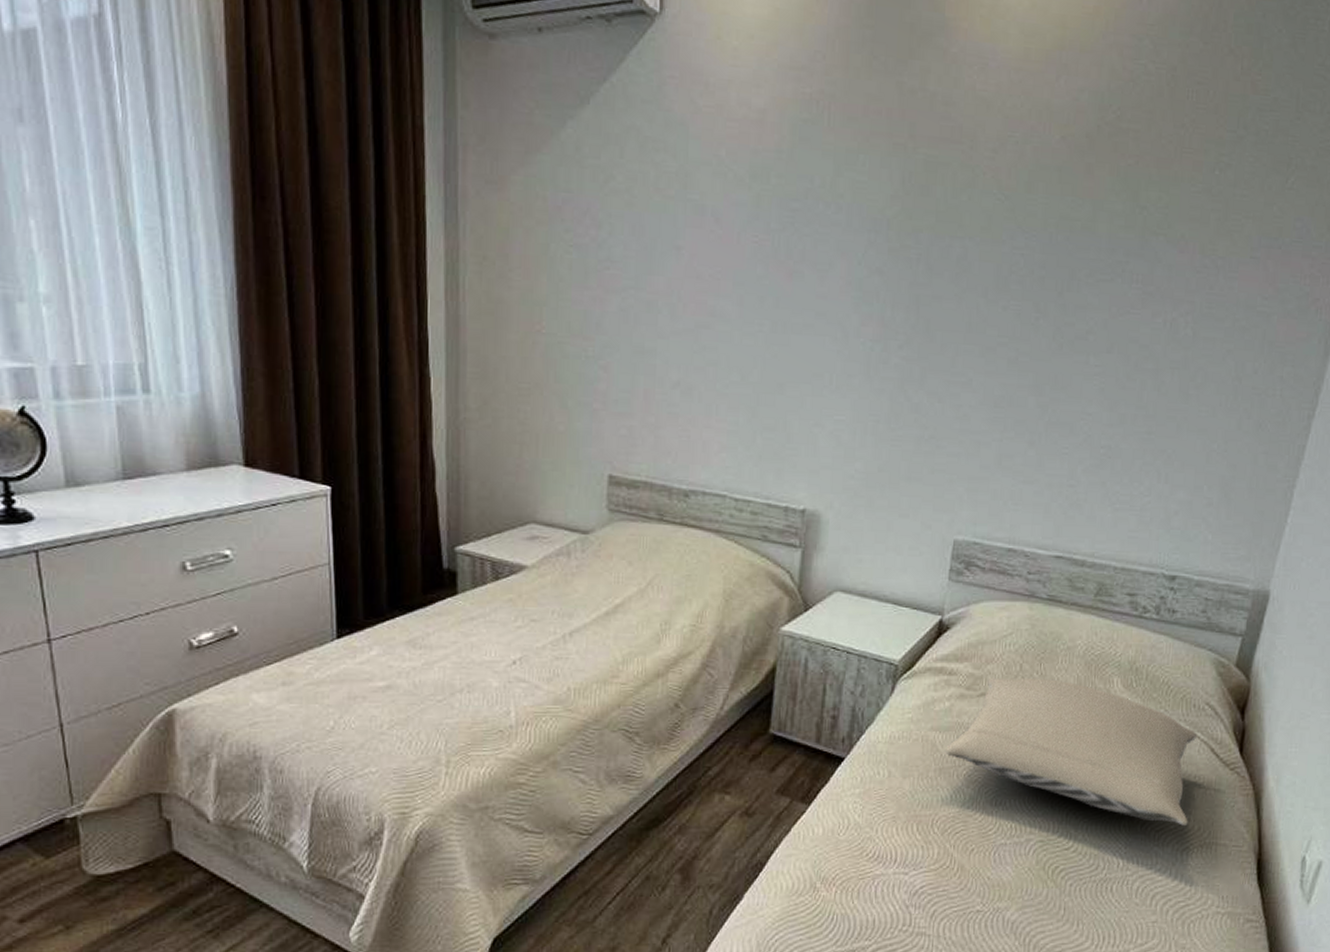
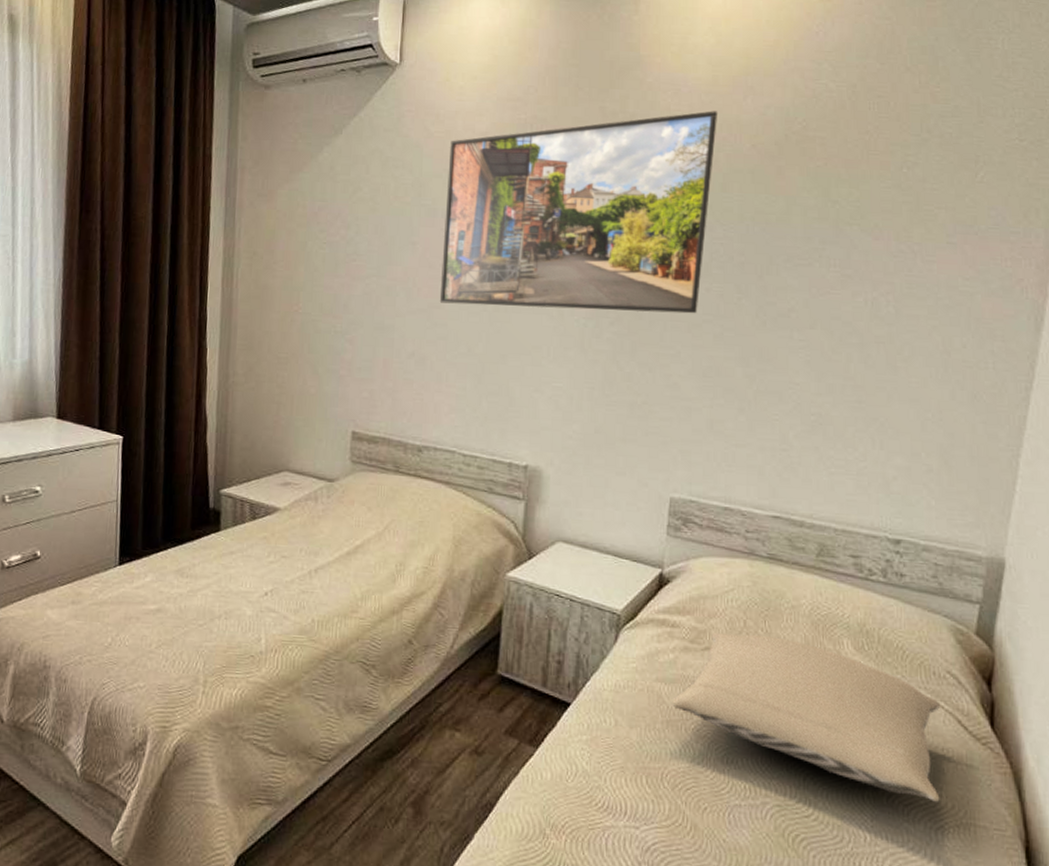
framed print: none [708,92,1028,336] -> present [439,111,718,314]

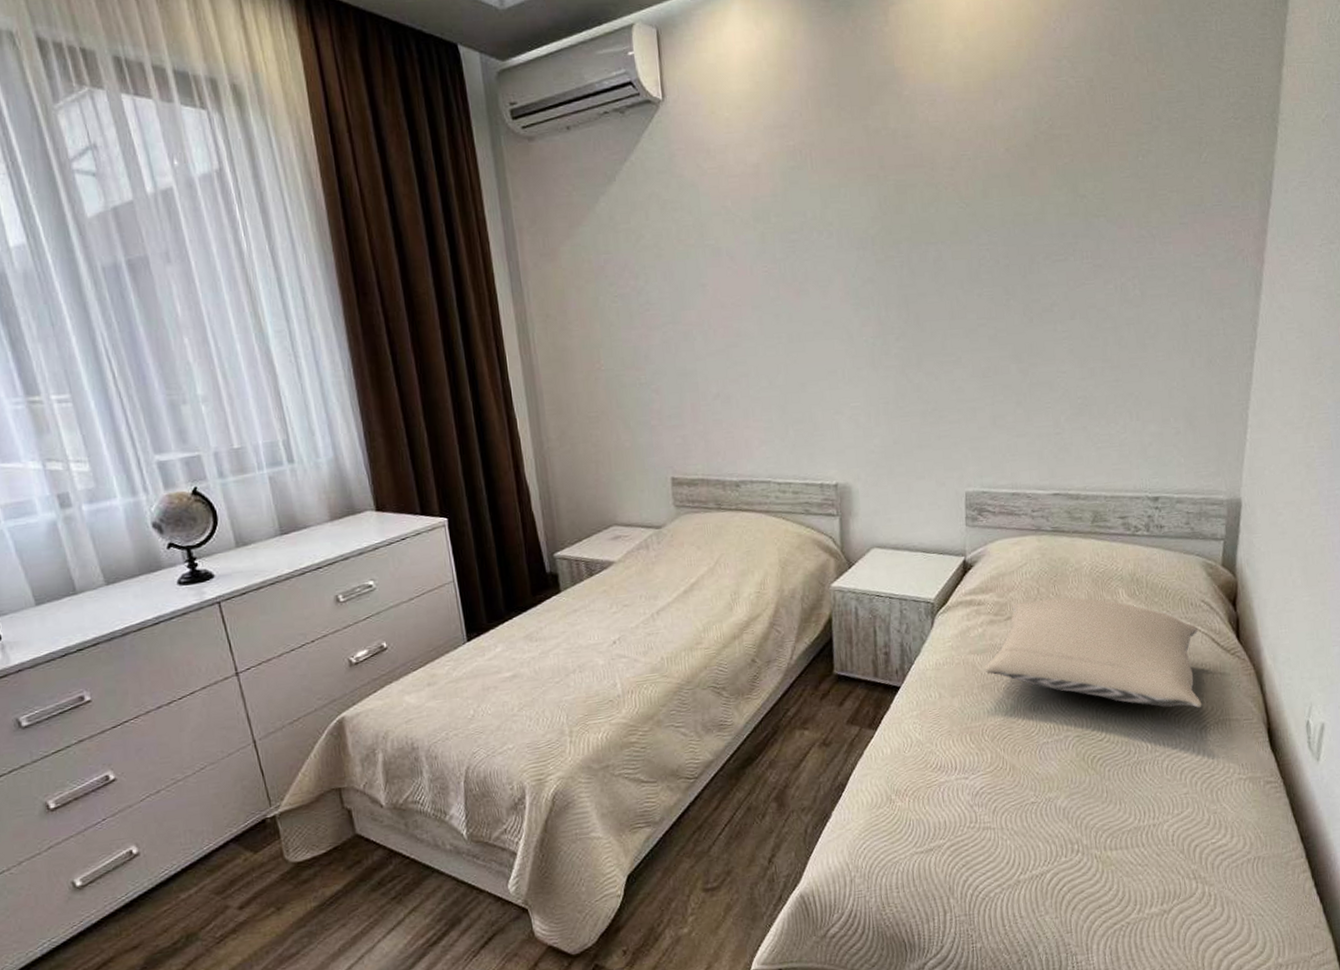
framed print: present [439,111,718,314] -> none [724,118,973,341]

